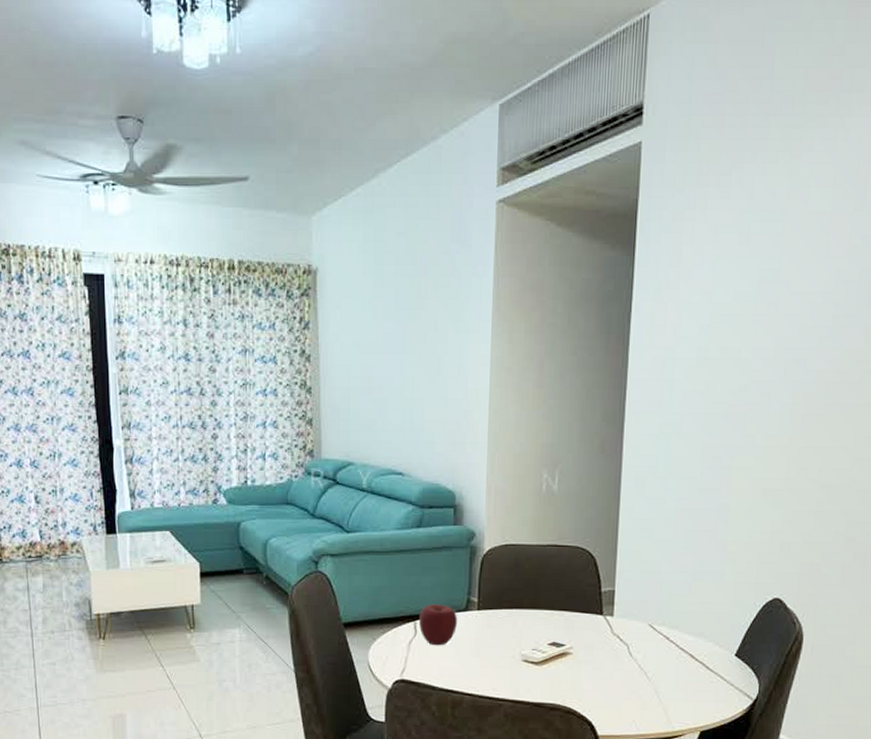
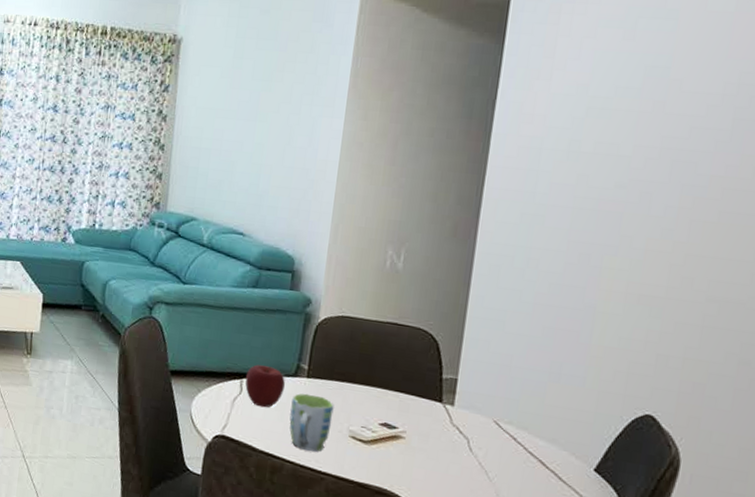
mug: none [465,625,505,680] -> present [289,393,334,452]

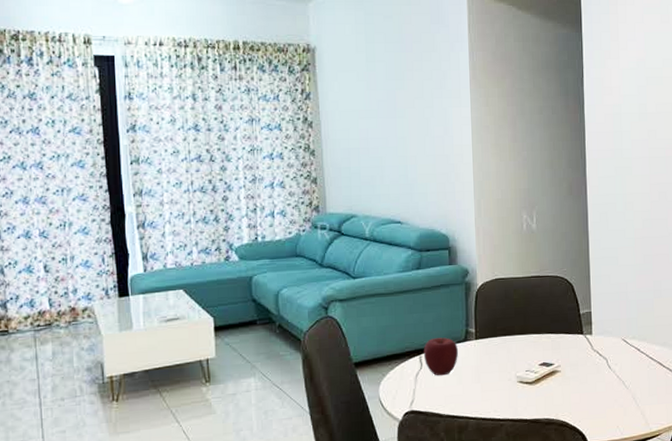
mug: present [289,393,334,452] -> none [466,353,502,404]

